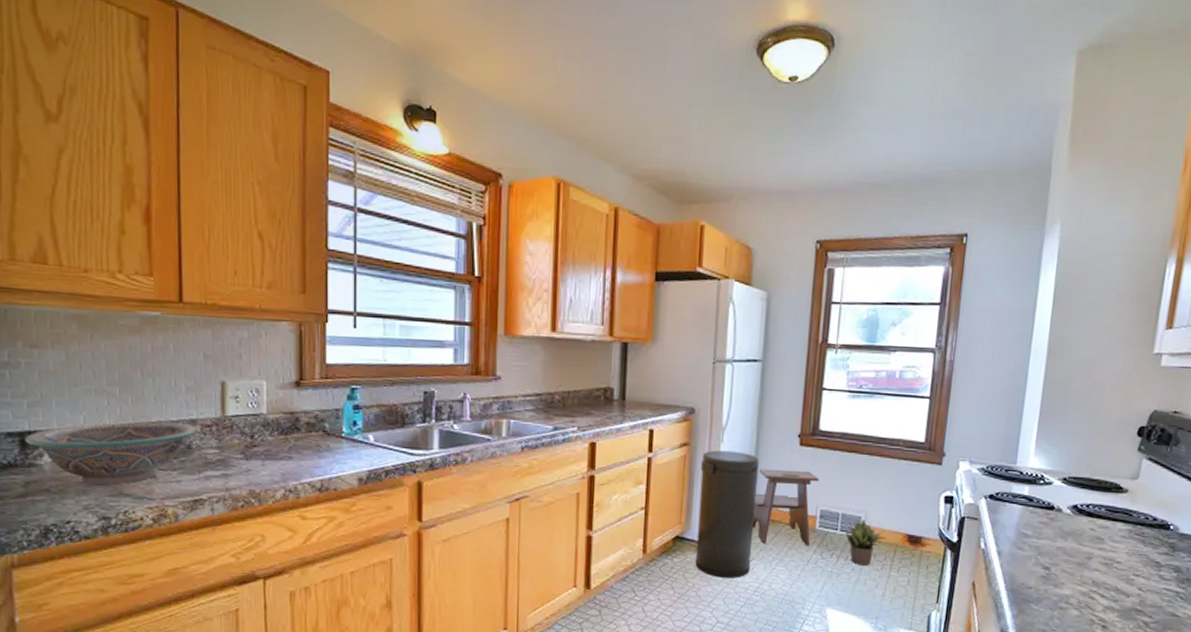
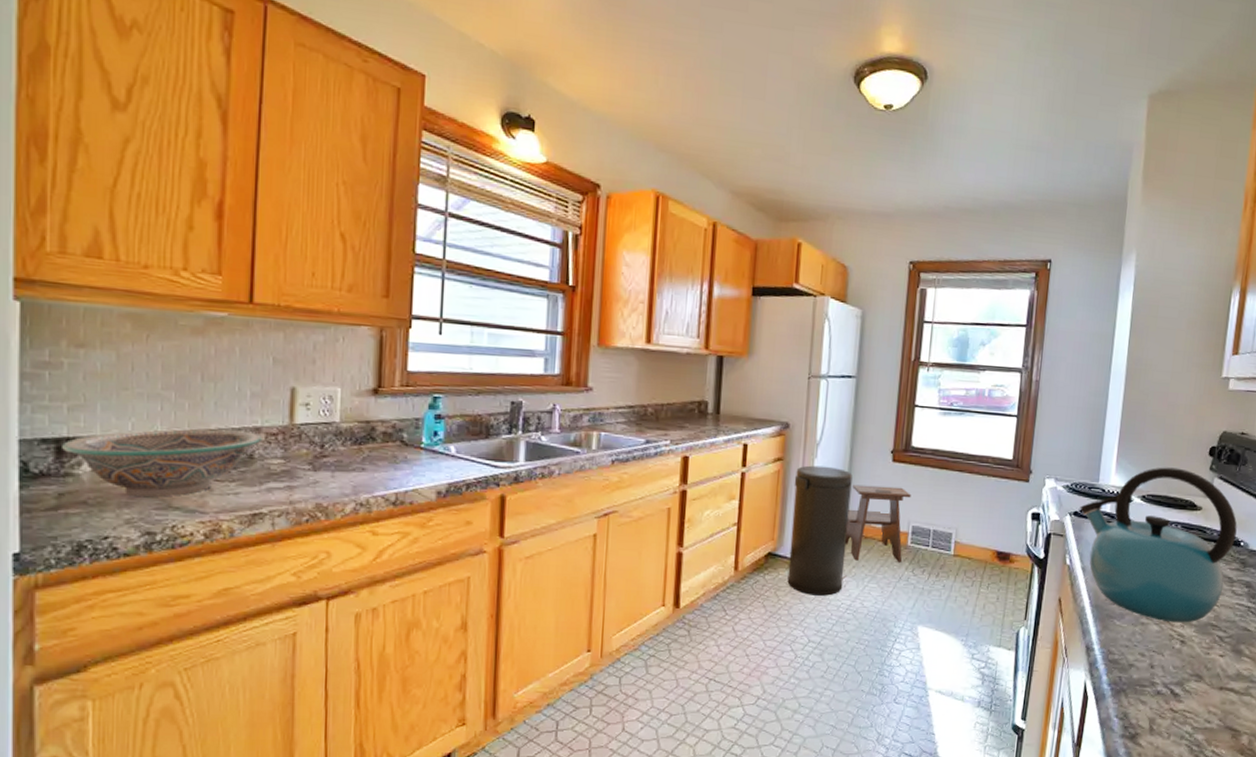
potted plant: present [844,519,887,566] -> none [935,536,977,582]
kettle: none [996,448,1167,608] -> present [1080,467,1237,623]

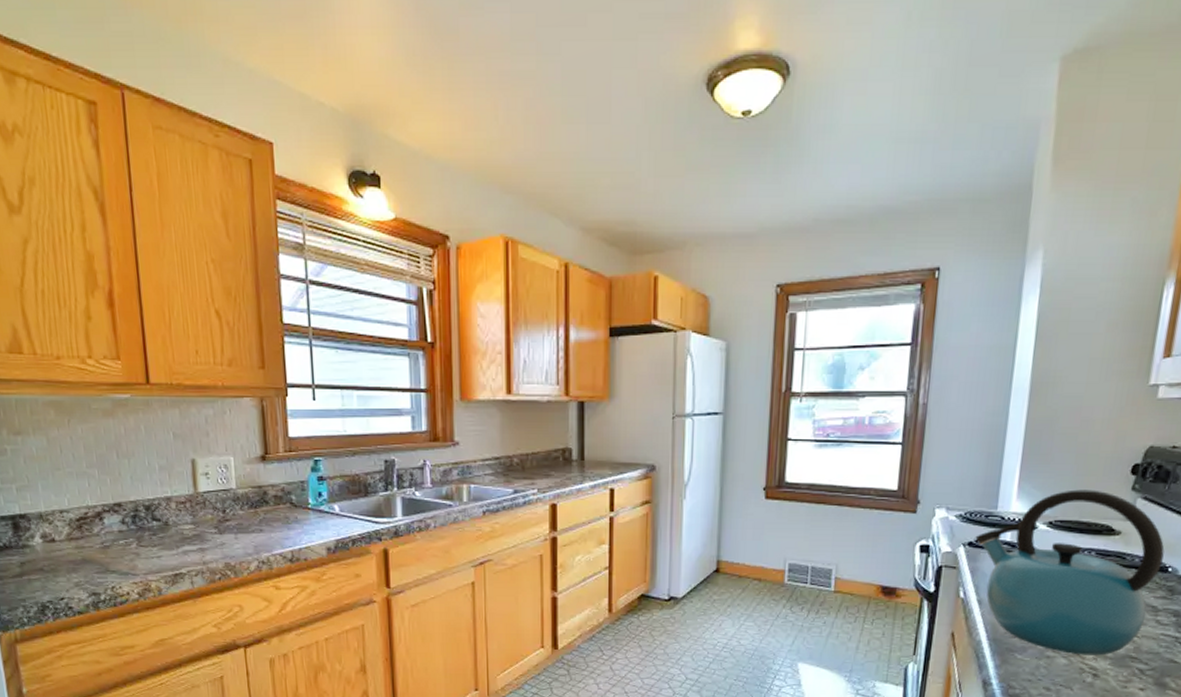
bowl: present [62,429,263,498] -> none [17,501,174,563]
pedal bin: present [787,465,853,596] -> none [662,507,723,635]
step stool: present [845,484,912,563] -> none [719,524,787,601]

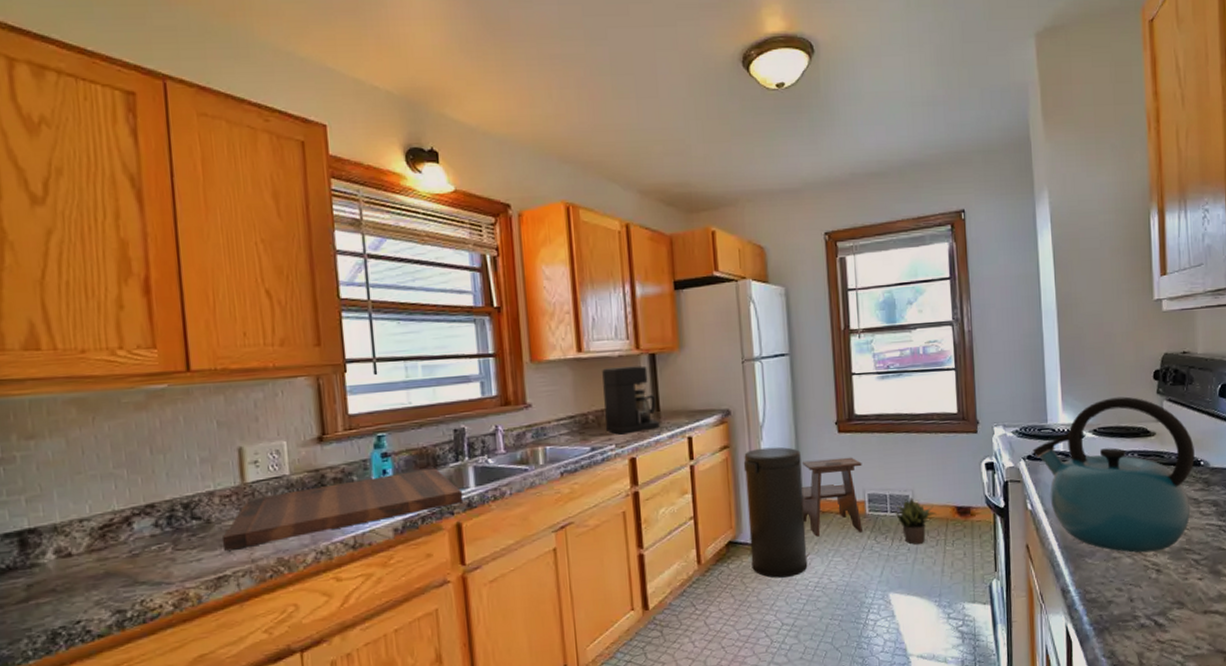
cutting board: none [179,495,391,551] -> present [223,468,464,551]
coffee maker: none [529,412,583,480] -> present [602,365,660,435]
pedal bin: none [662,507,723,635] -> present [743,446,810,578]
step stool: none [719,524,787,601] -> present [801,457,862,537]
potted plant: none [814,572,859,619] -> present [894,497,937,545]

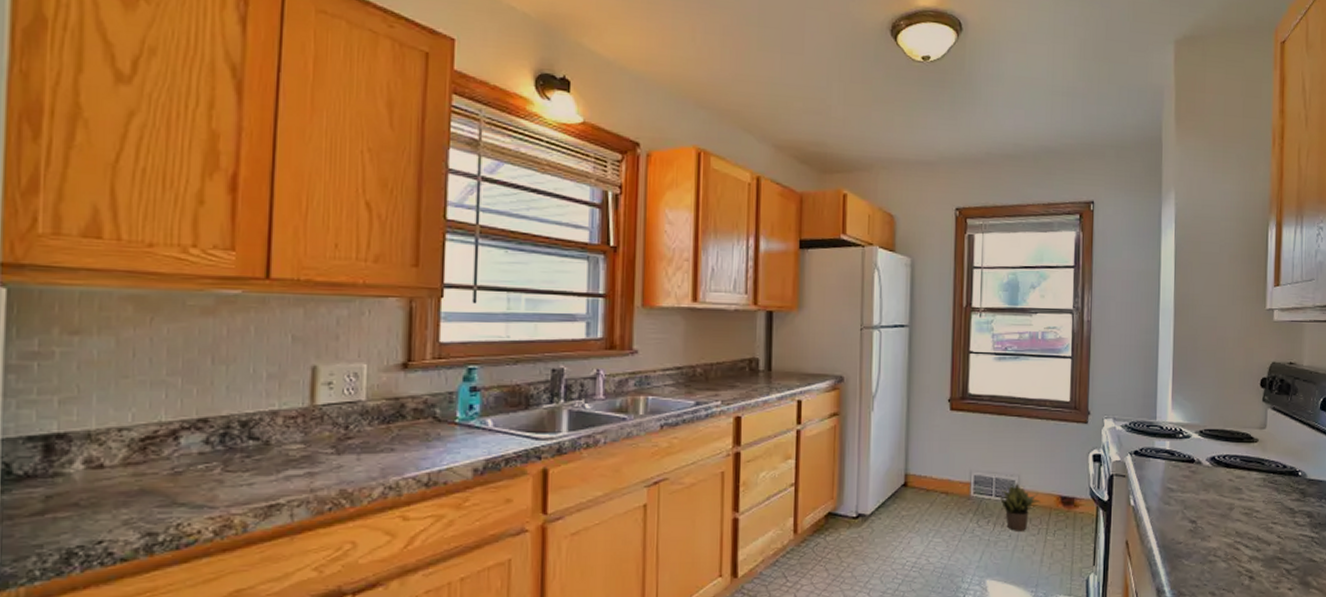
cutting board: present [223,468,464,551] -> none [281,408,554,477]
coffee maker: present [602,365,660,435] -> none [712,321,770,391]
pedal bin: present [743,446,810,578] -> none [849,419,911,555]
step stool: present [801,457,862,537] -> none [907,436,971,515]
kettle: present [1032,396,1195,553] -> none [1140,401,1294,558]

